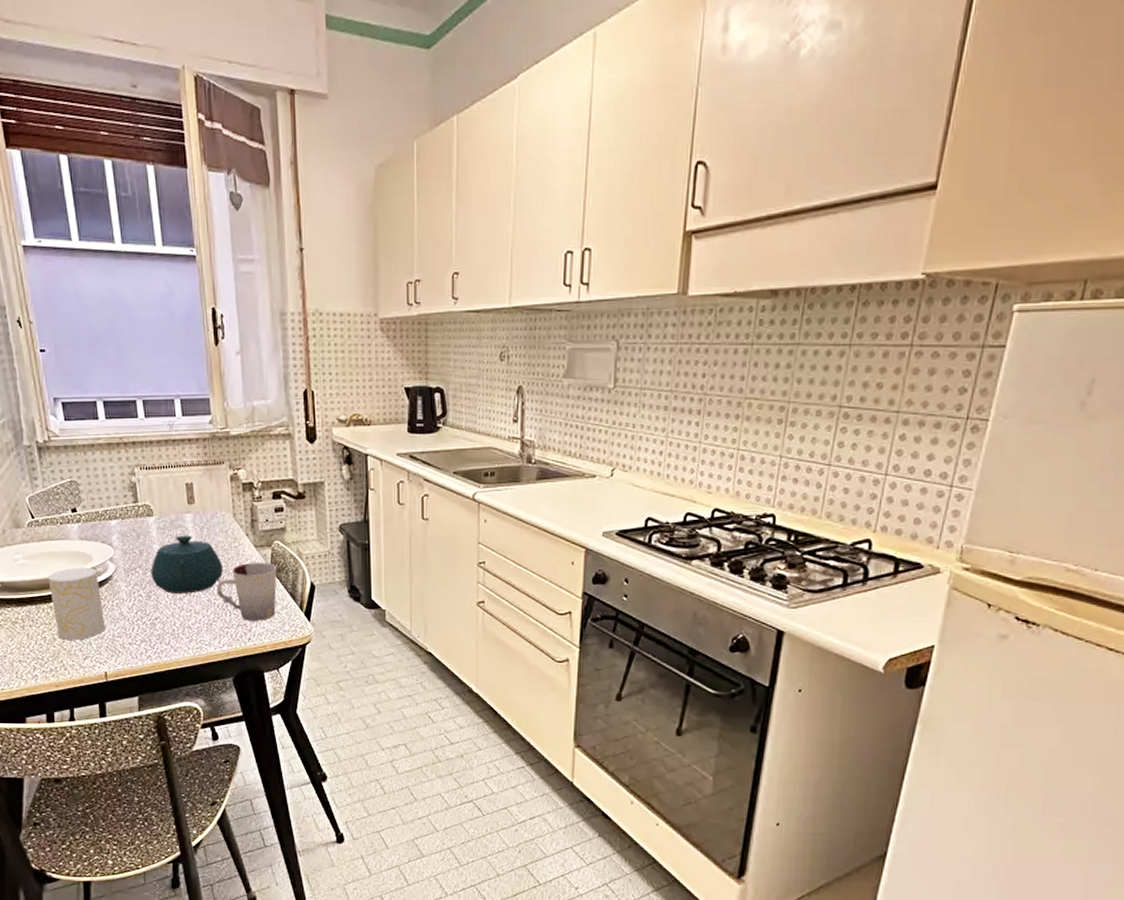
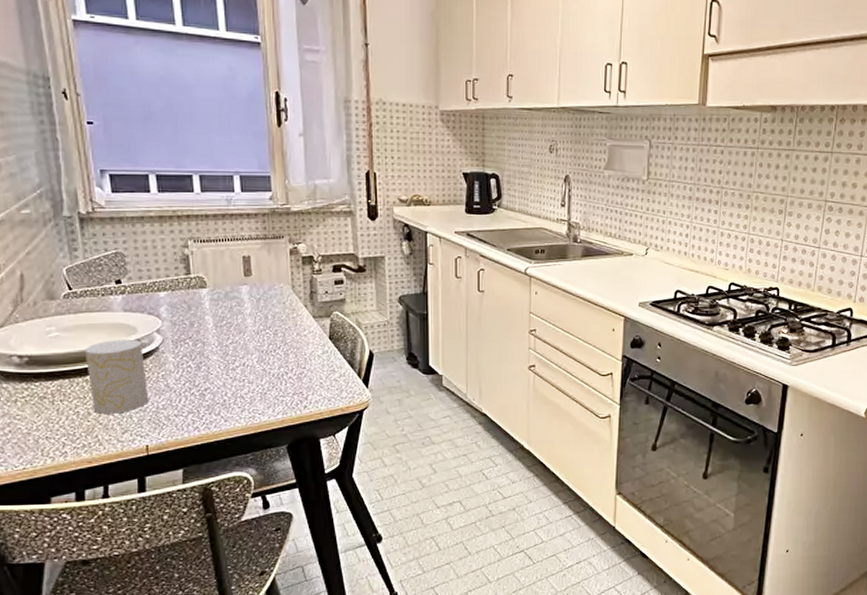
teapot: present [151,535,224,594] -> none [202,306,280,364]
cup: present [216,562,277,621] -> none [272,332,335,389]

